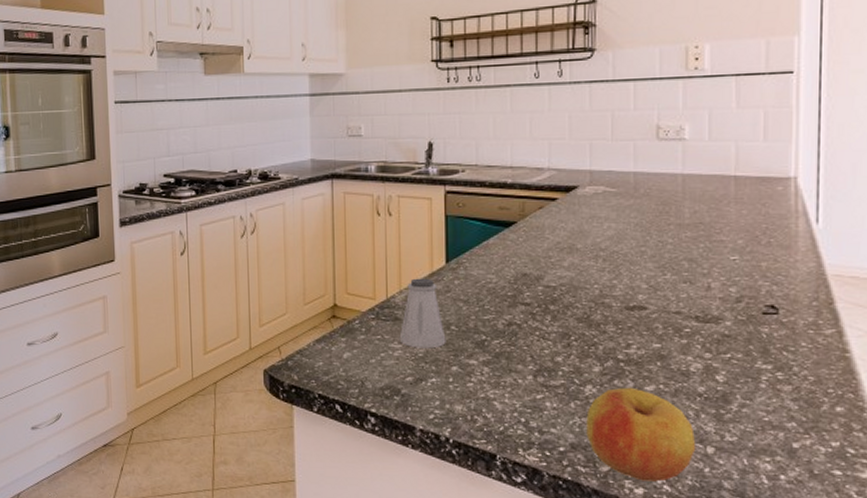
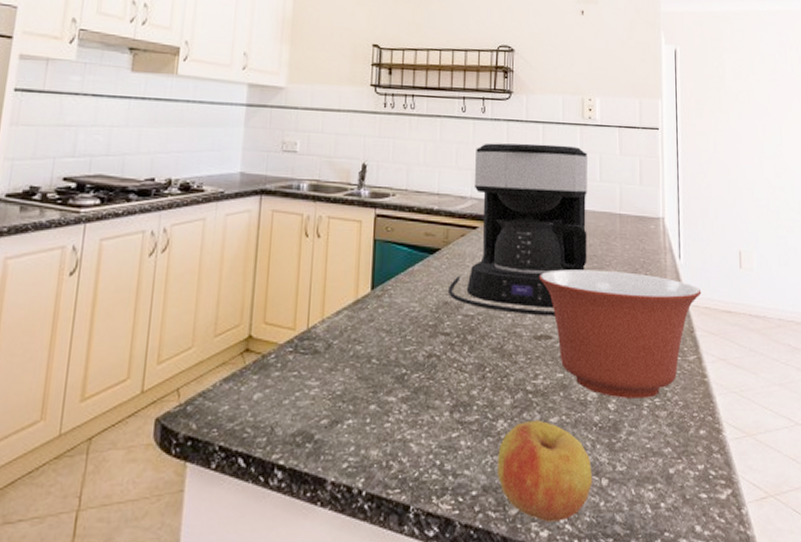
saltshaker: present [399,278,446,349] -> none [317,306,366,385]
coffee maker: none [527,103,692,287] -> present [449,143,587,316]
mixing bowl: none [631,238,847,372] -> present [539,269,702,398]

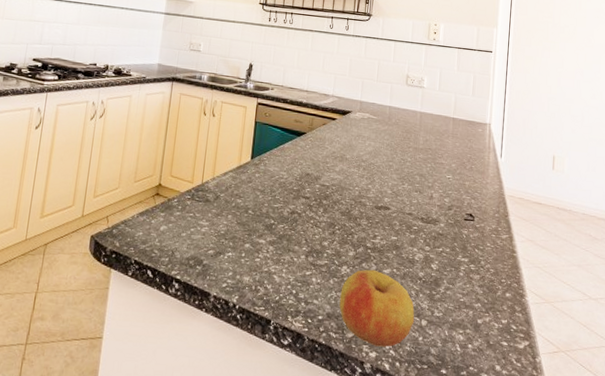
coffee maker: present [449,143,587,316] -> none [310,54,430,193]
mixing bowl: present [539,269,702,398] -> none [383,157,518,264]

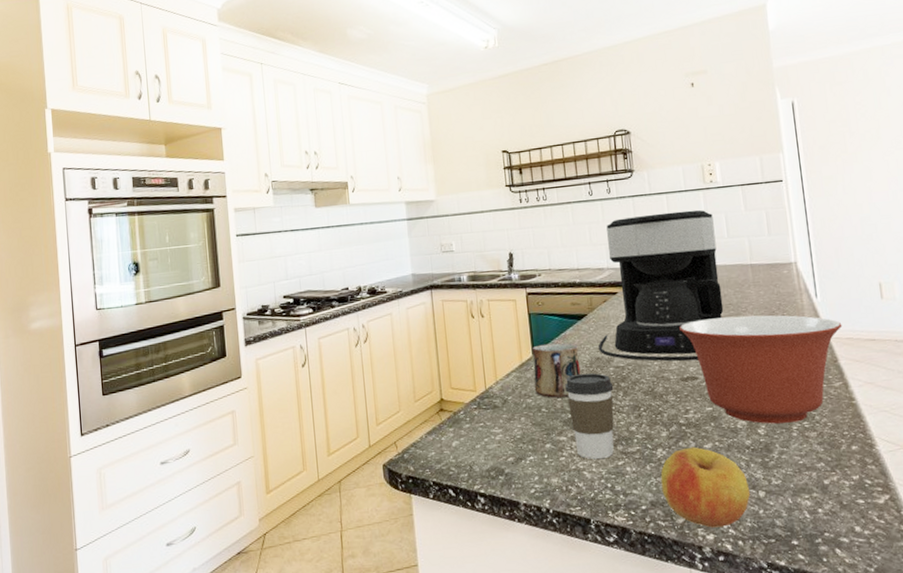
mug: none [246,151,293,204] -> present [531,343,581,398]
coffee cup: none [272,184,316,267] -> present [565,373,614,459]
coffee maker: none [310,54,430,193] -> present [599,210,724,362]
mixing bowl: none [383,157,518,264] -> present [679,315,842,424]

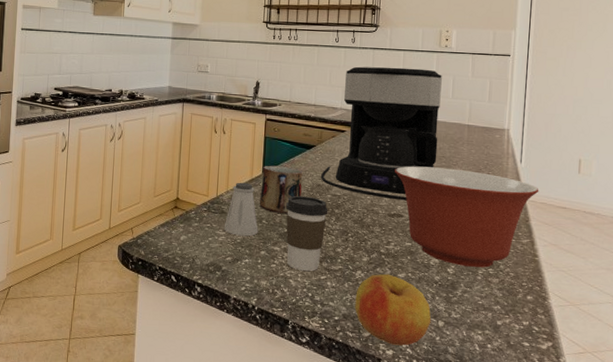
saltshaker: none [499,368,539,431] -> present [223,182,258,237]

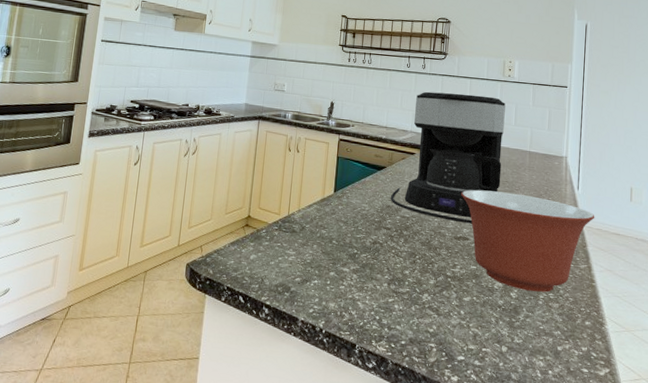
saltshaker: present [223,182,258,237] -> none [294,201,328,257]
mug: present [259,165,303,214] -> none [330,185,374,234]
coffee cup: present [286,195,328,272] -> none [355,216,397,294]
apple: present [355,274,431,346] -> none [421,297,495,372]

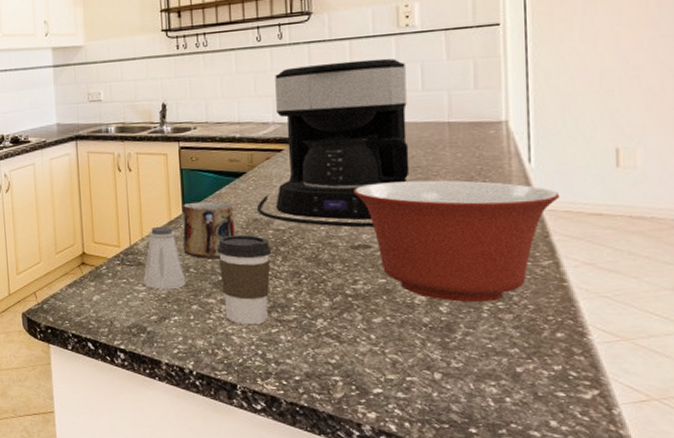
saltshaker: none [294,201,328,257] -> present [143,226,186,290]
mug: none [330,185,374,234] -> present [182,201,235,258]
coffee cup: none [355,216,397,294] -> present [217,234,272,325]

